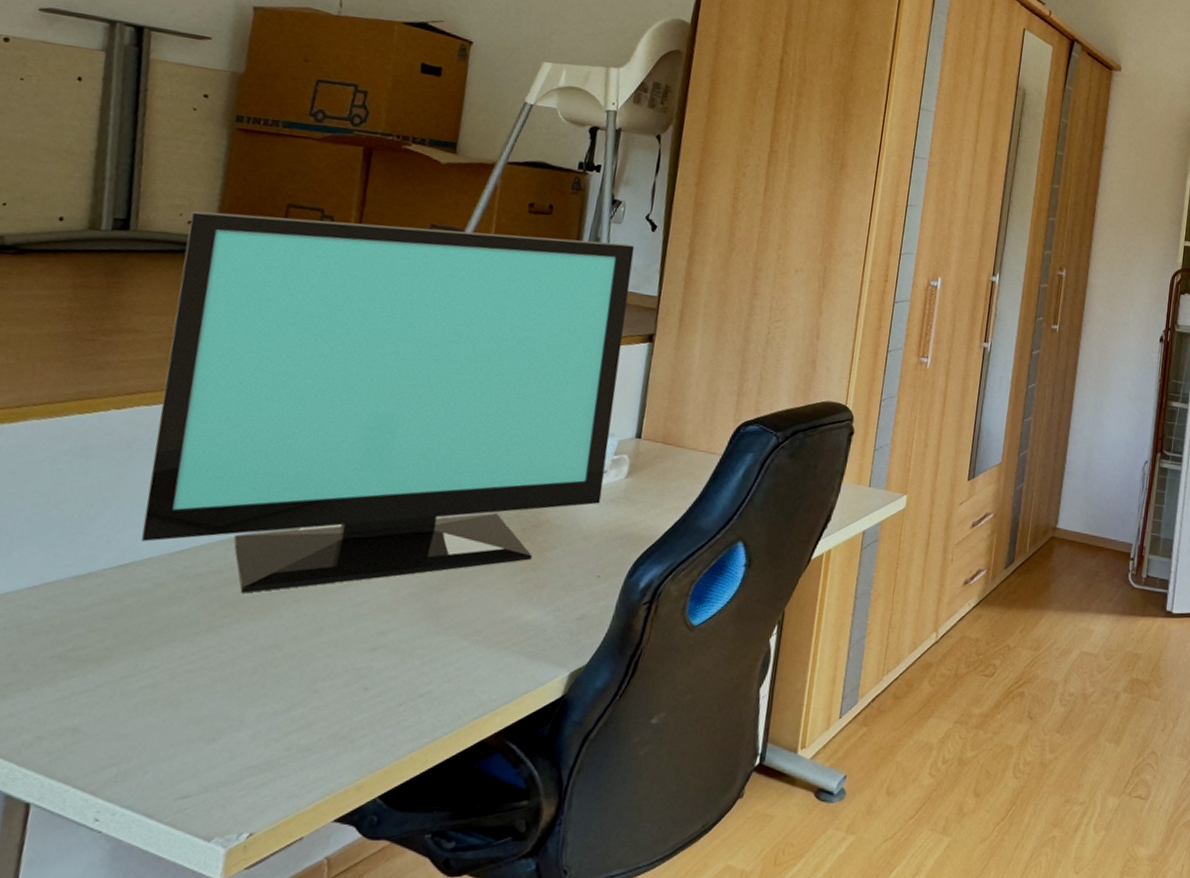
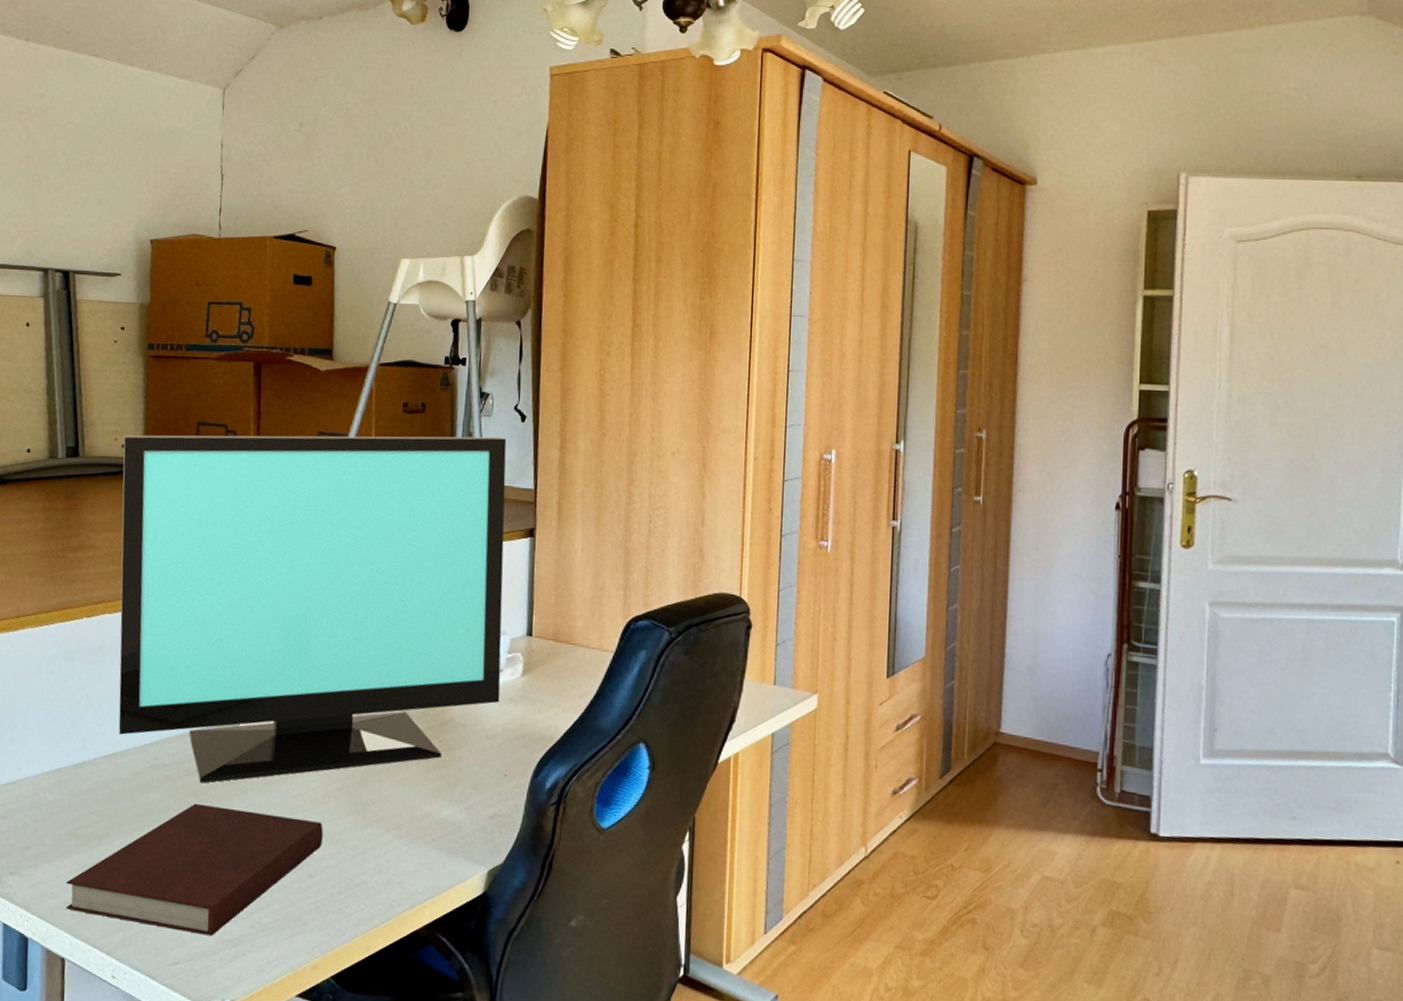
notebook: none [39,616,388,763] -> present [65,803,323,936]

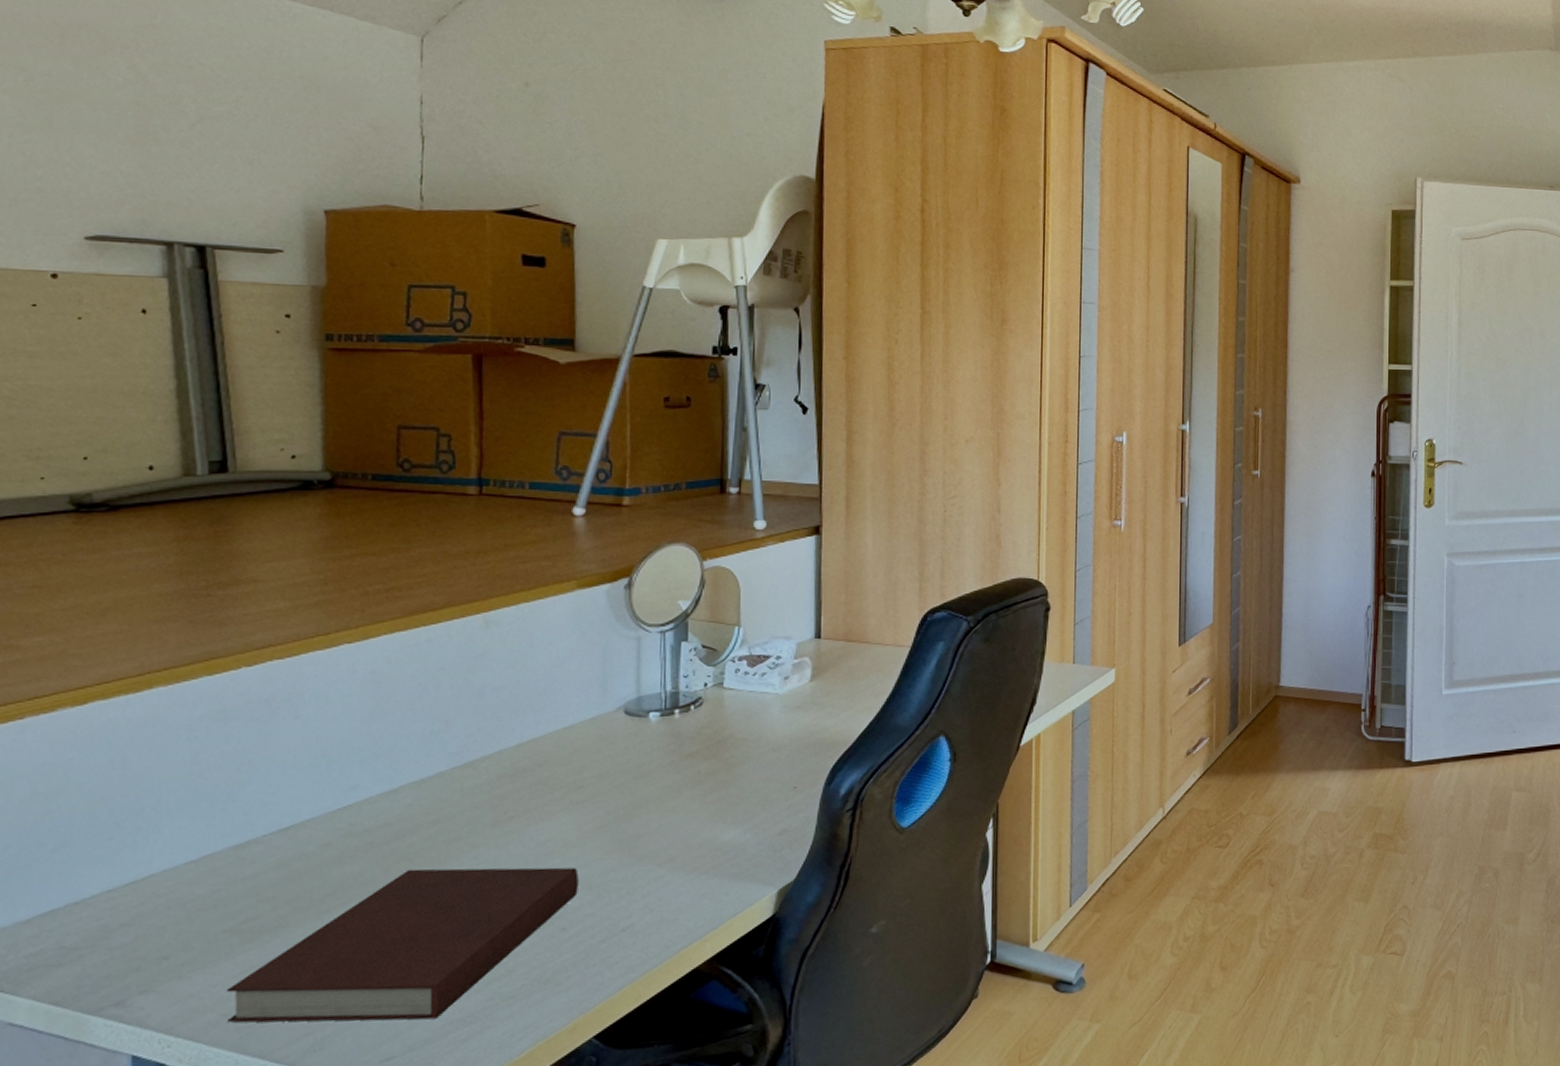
monitor: present [118,435,507,783] -> none [293,430,787,845]

